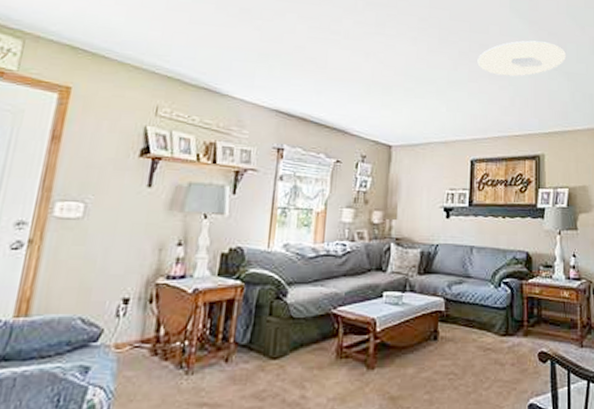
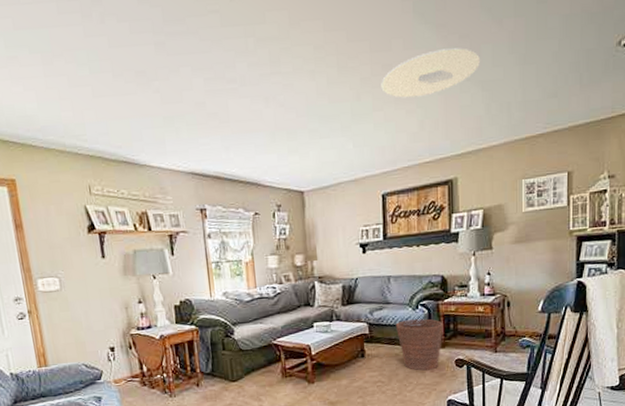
basket: none [474,299,527,363] -> present [395,319,443,371]

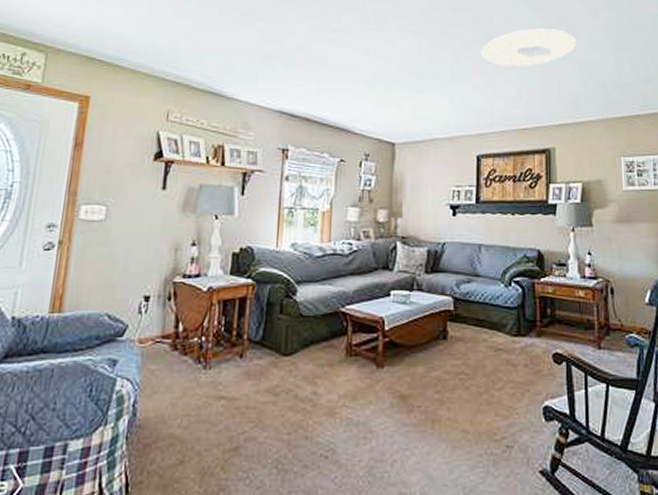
basket: present [395,319,443,371] -> none [484,298,539,364]

